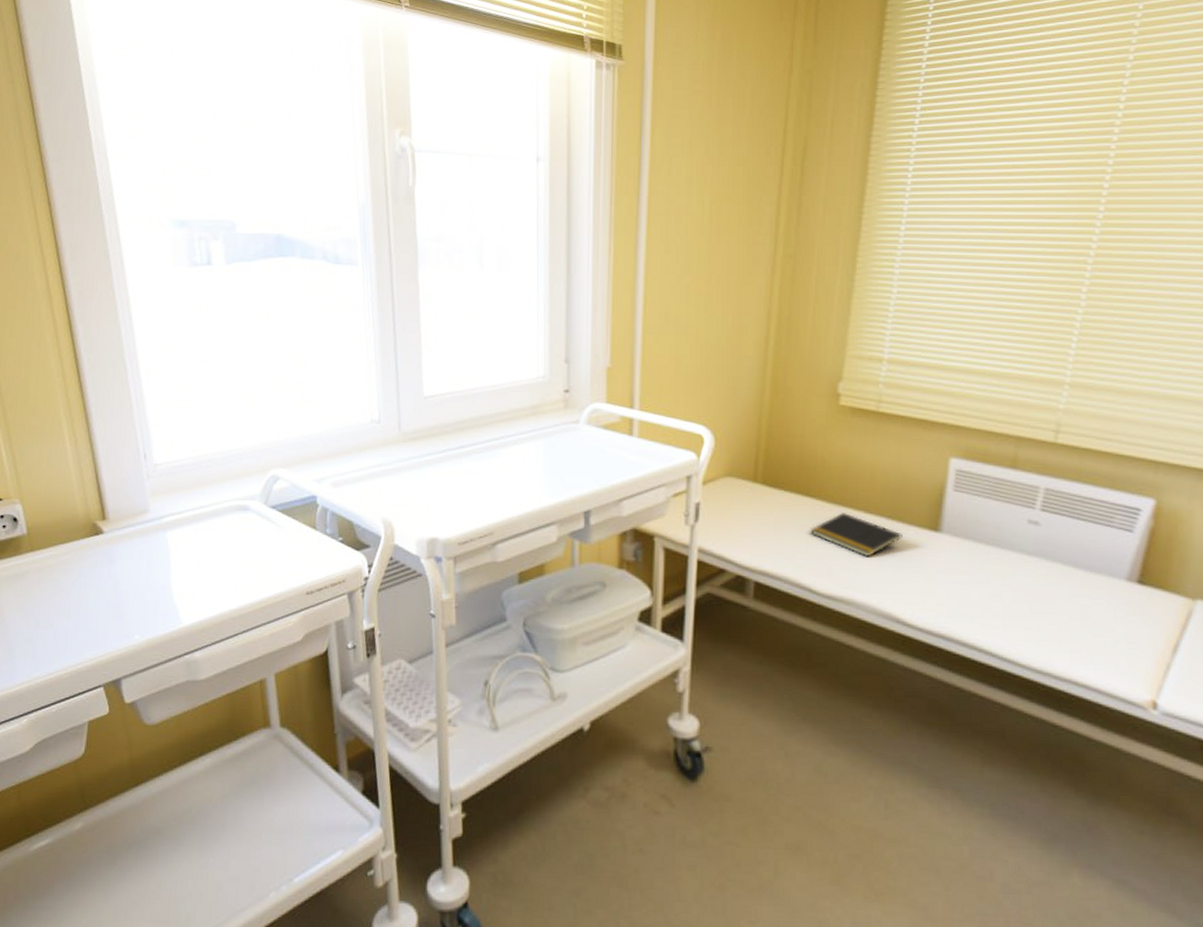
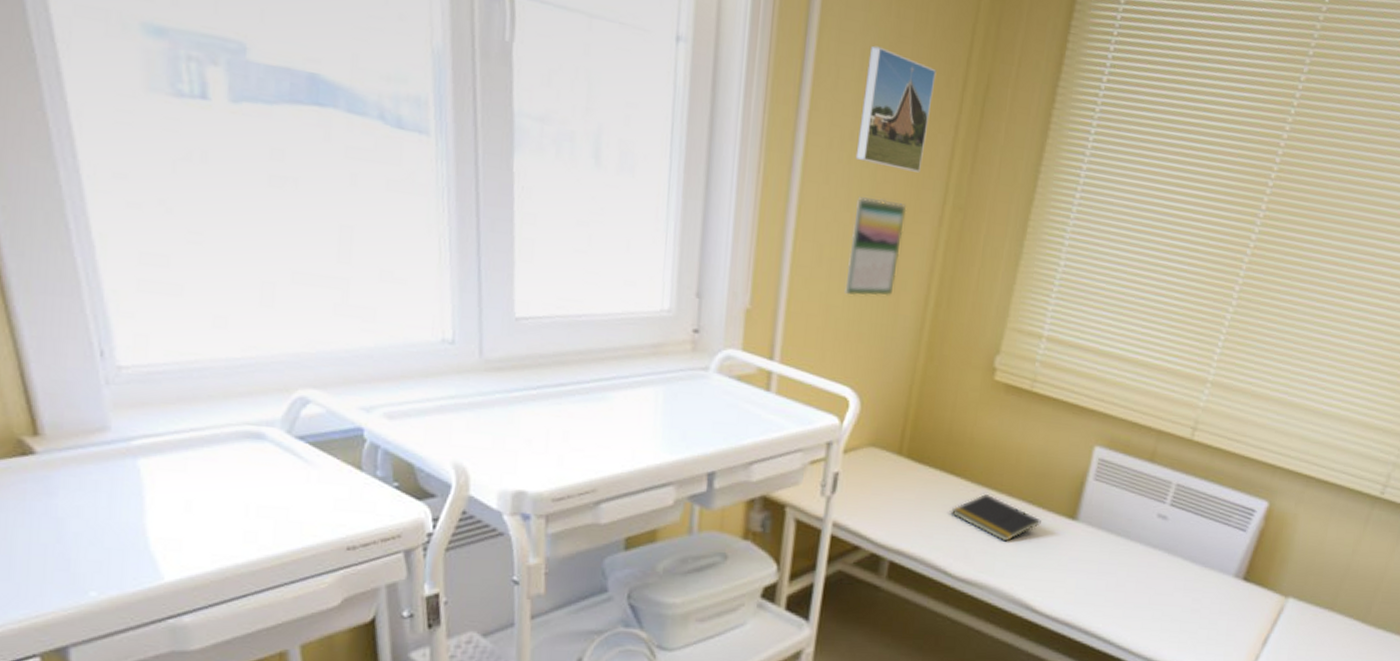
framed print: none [691,134,757,231] -> present [855,45,937,173]
calendar: none [692,259,741,345] -> present [845,196,907,296]

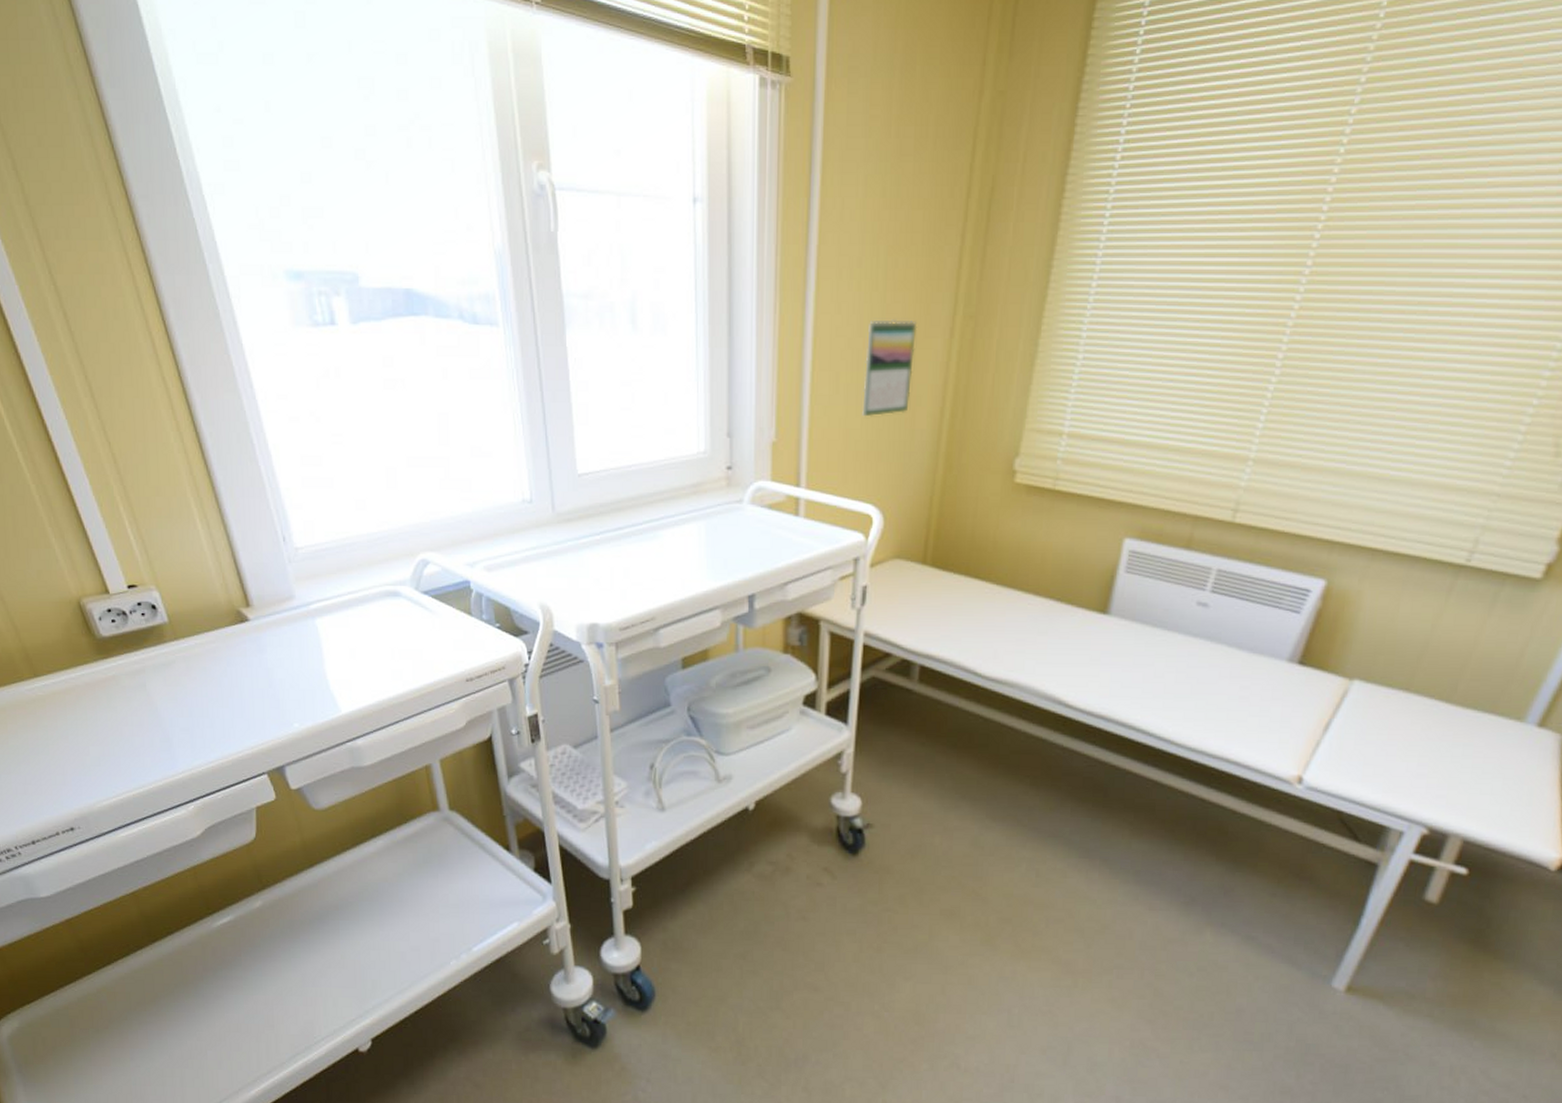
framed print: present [855,45,937,173] -> none [864,170,939,288]
notepad: present [951,493,1041,542] -> none [977,594,1071,640]

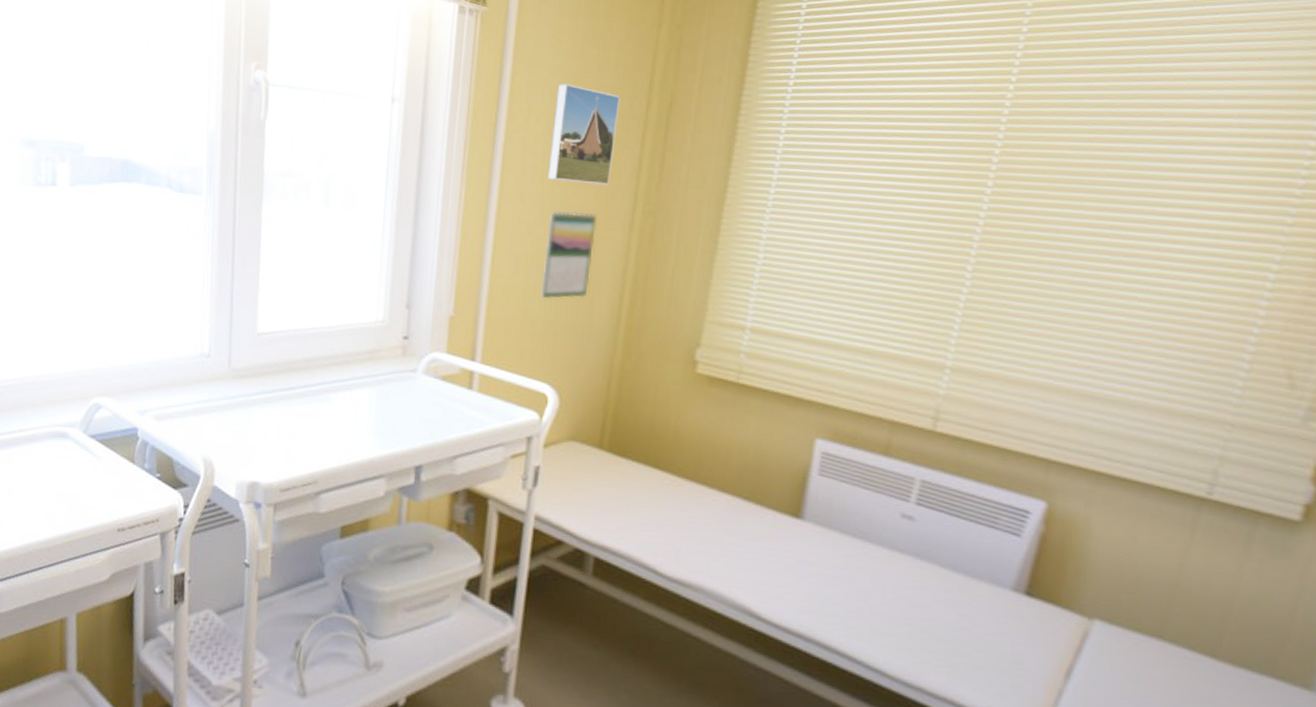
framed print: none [864,170,939,288] -> present [547,83,620,185]

